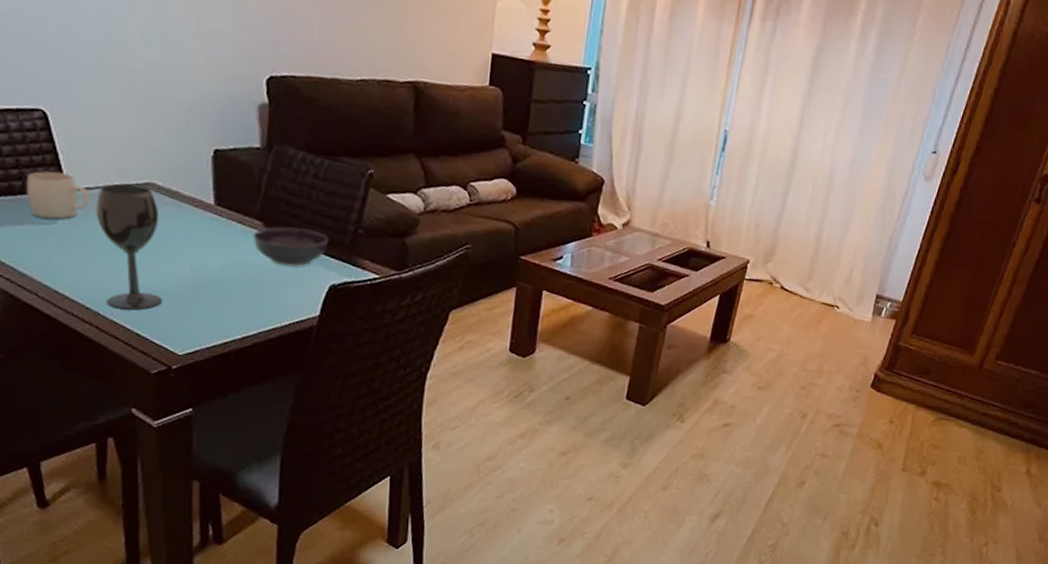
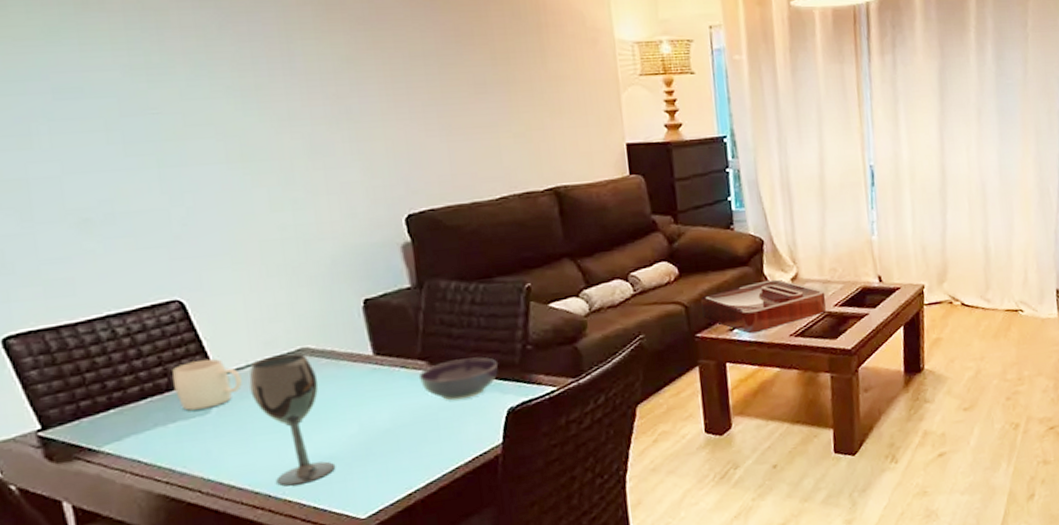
decorative tray: none [530,220,652,268] -> present [701,279,827,333]

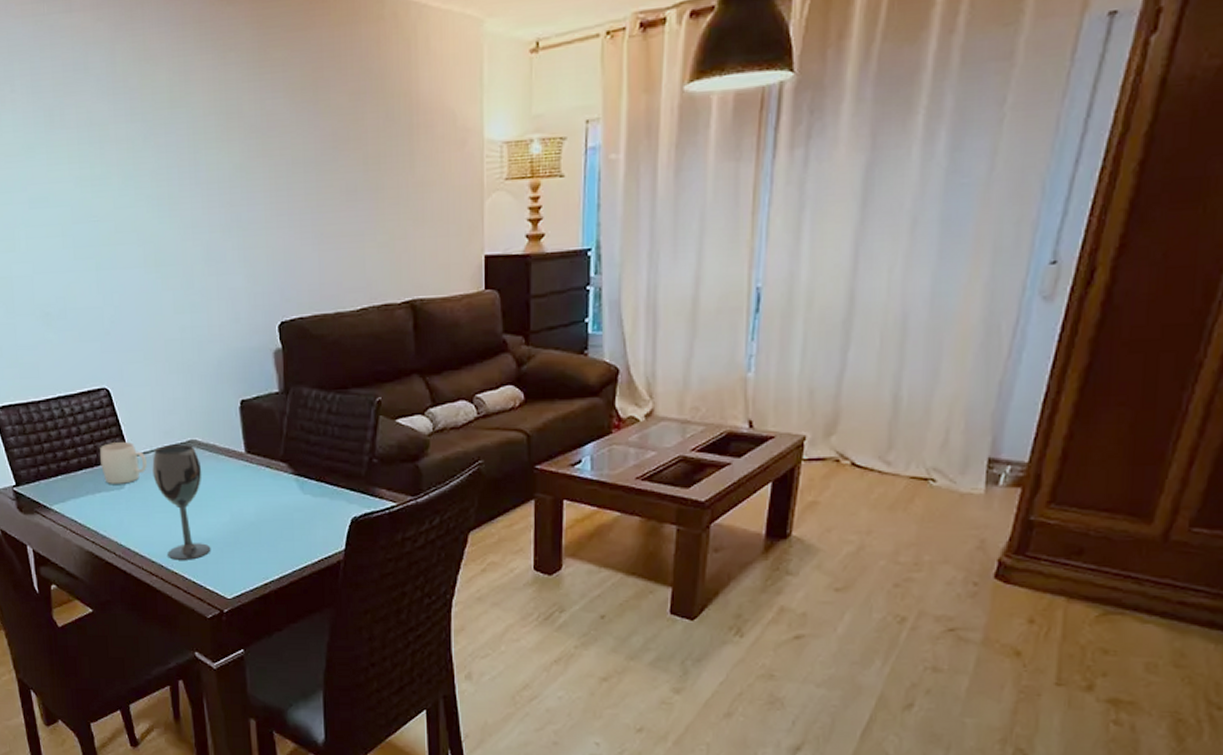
bowl: present [418,357,499,401] -> none [279,465,347,504]
decorative tray: present [701,279,827,333] -> none [544,414,682,470]

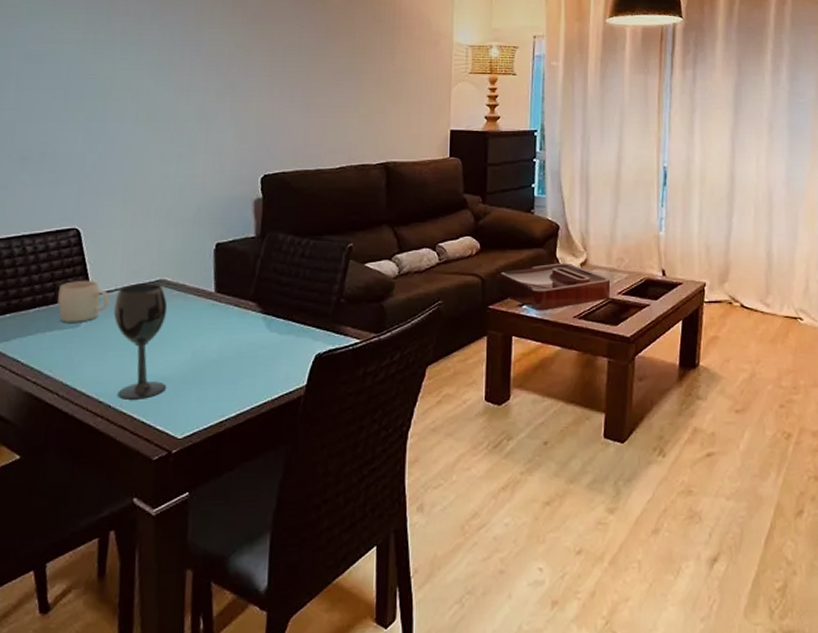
decorative tray: none [544,414,682,470] -> present [497,263,611,310]

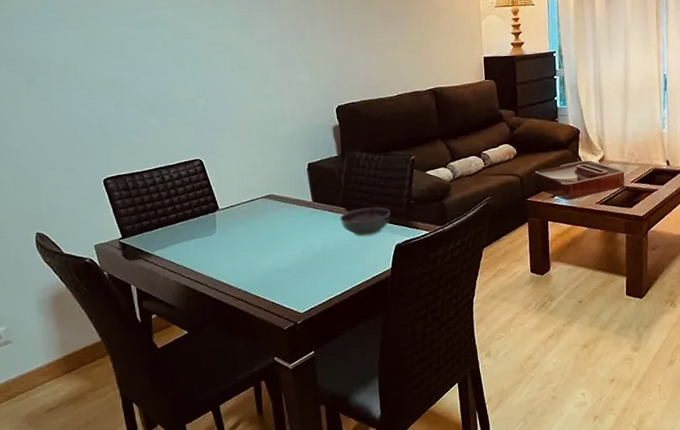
mug: present [57,281,110,322] -> none [194,199,234,232]
wine glass: present [113,283,168,400] -> none [237,197,287,287]
bowl: none [247,304,315,341] -> present [339,207,391,236]

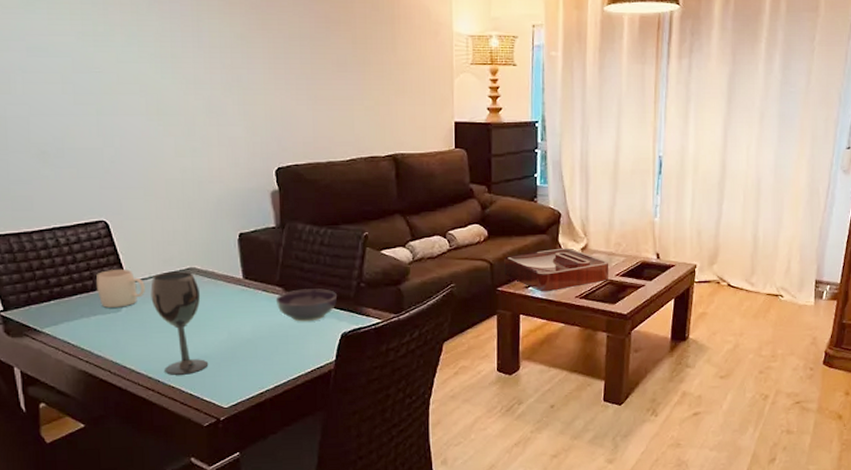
mug: none [194,199,234,232] -> present [95,270,145,308]
wine glass: none [237,197,287,287] -> present [150,271,209,375]

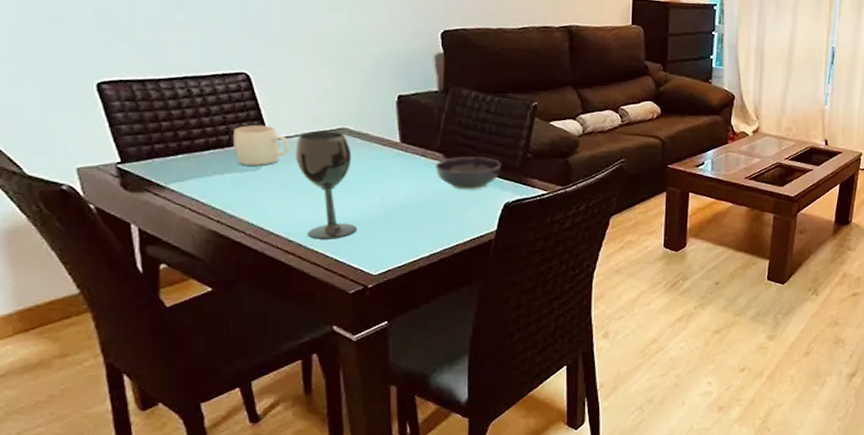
decorative tray: present [504,248,609,291] -> none [676,129,779,171]

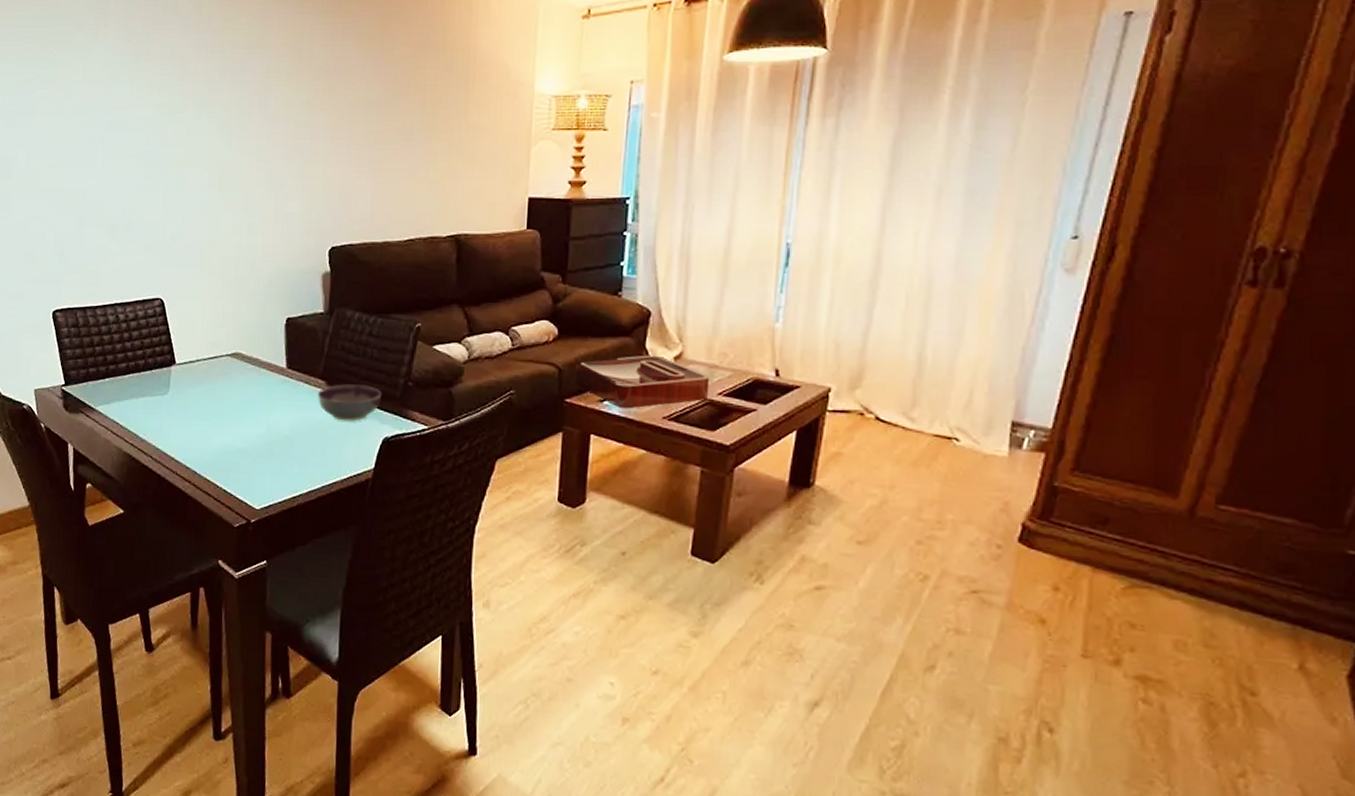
mug: present [232,125,289,166] -> none [147,350,192,390]
wine glass: present [295,130,358,239] -> none [196,355,245,468]
decorative tray: none [676,129,779,171] -> present [575,355,710,408]

